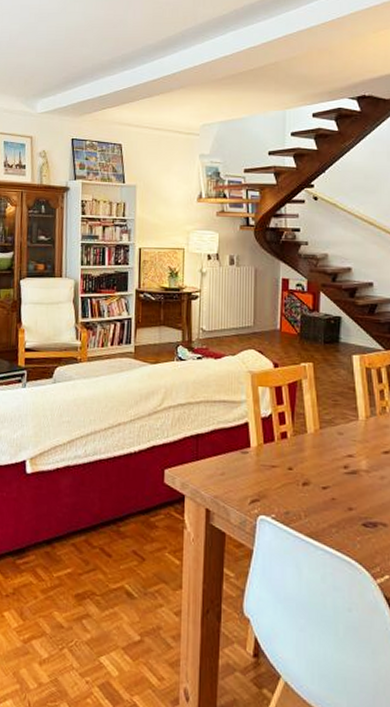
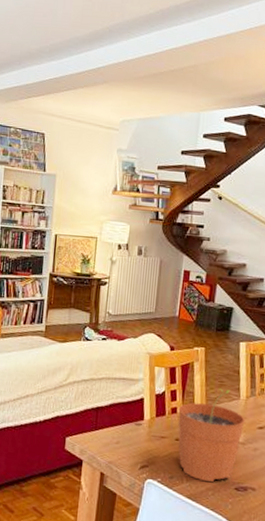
plant pot: none [288,407,367,518] -> present [178,387,245,483]

